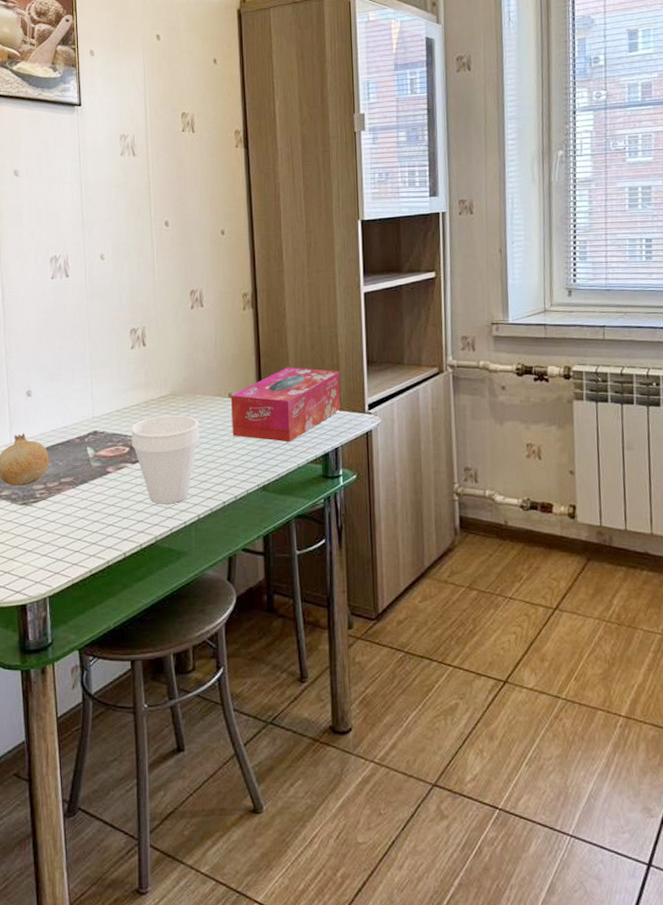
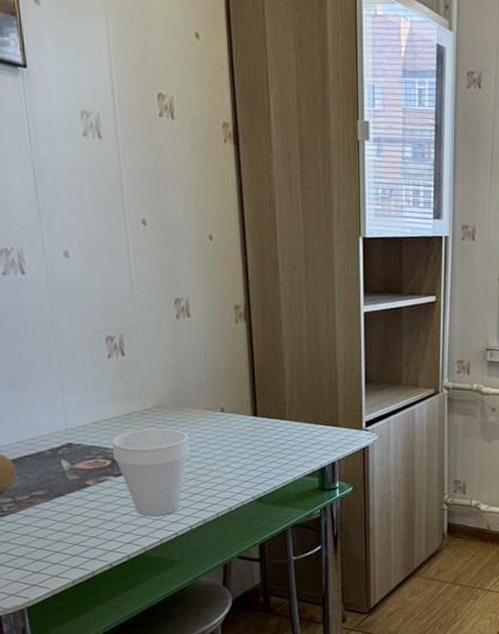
tissue box: present [230,367,341,443] -> none [222,383,338,457]

